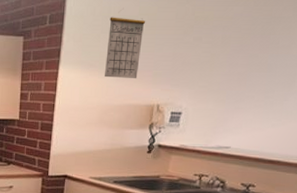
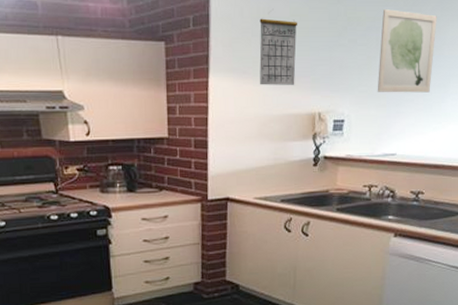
wall art: none [217,9,288,90] -> present [377,9,437,93]

